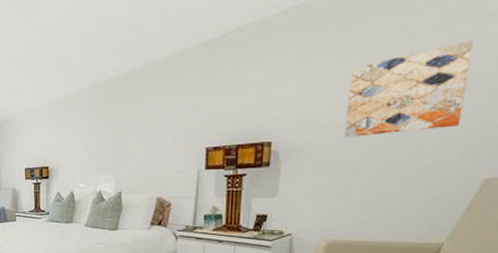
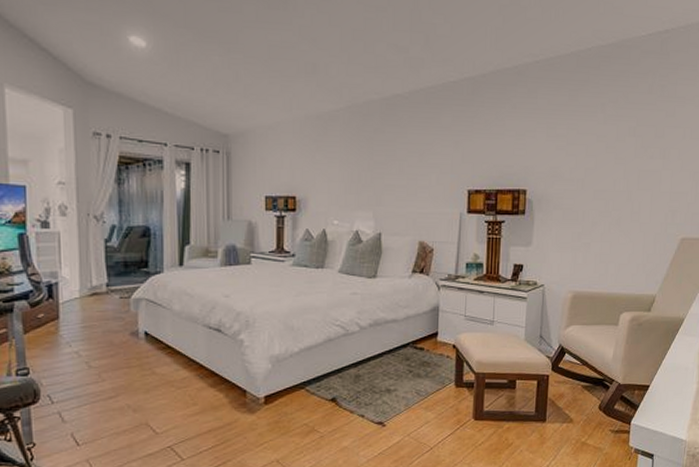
wall art: present [343,40,473,138] -> none [584,117,670,192]

